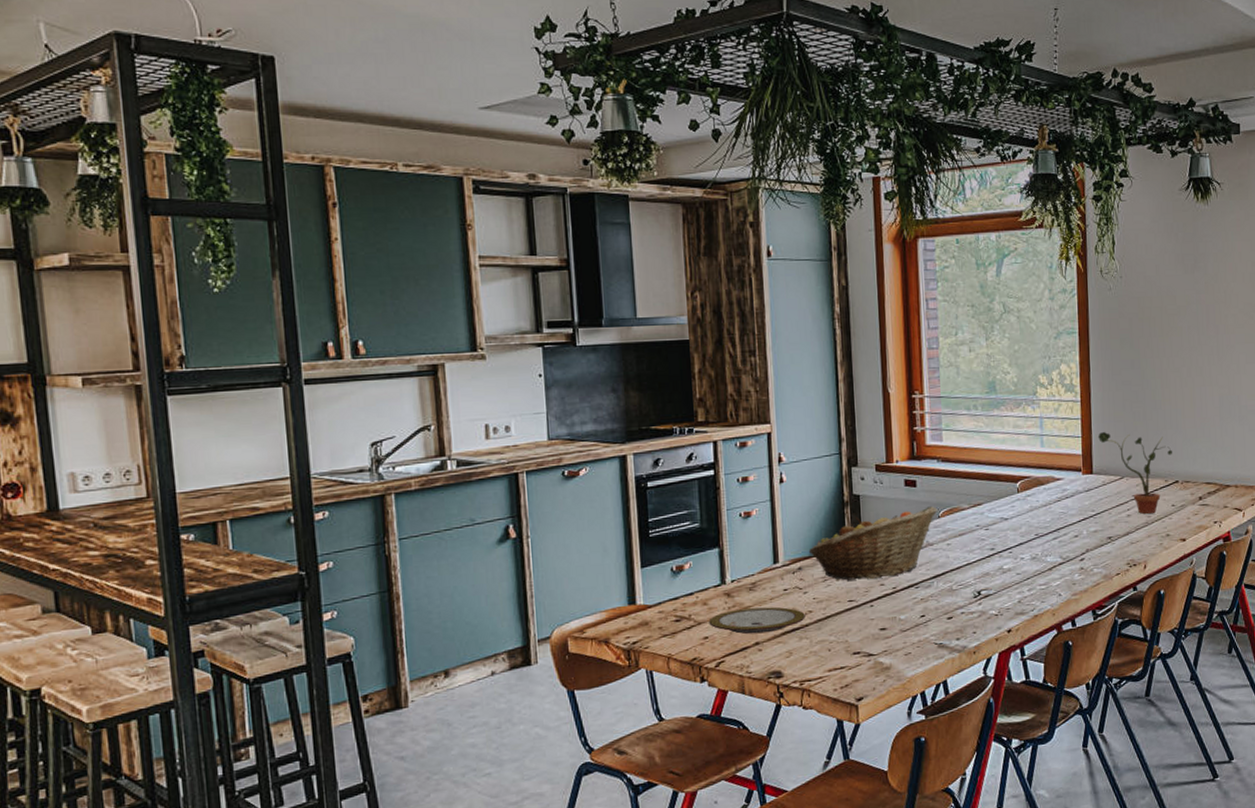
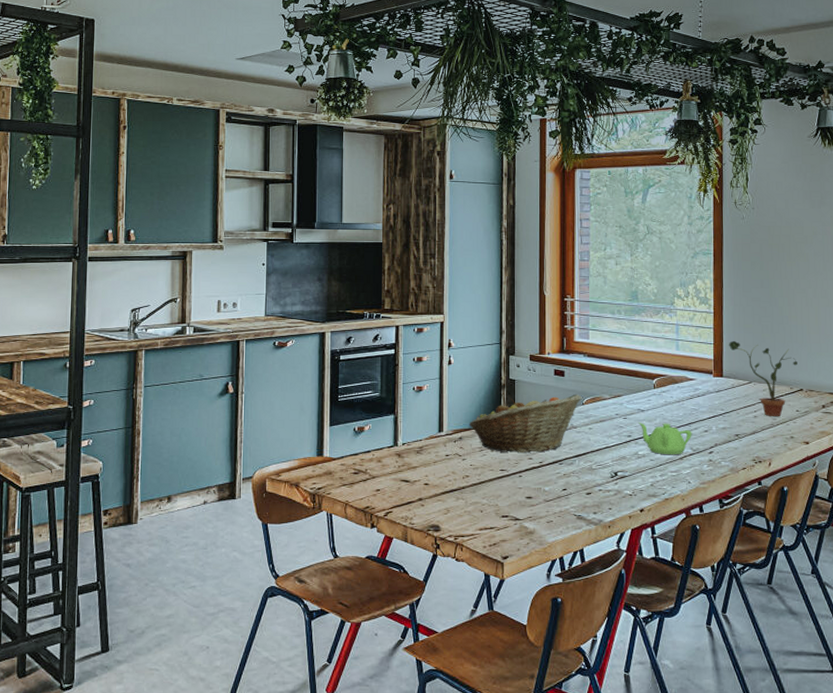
plate: present [708,607,805,635] -> none [381,469,463,491]
teapot: none [1002,530,1061,567] -> present [638,423,692,455]

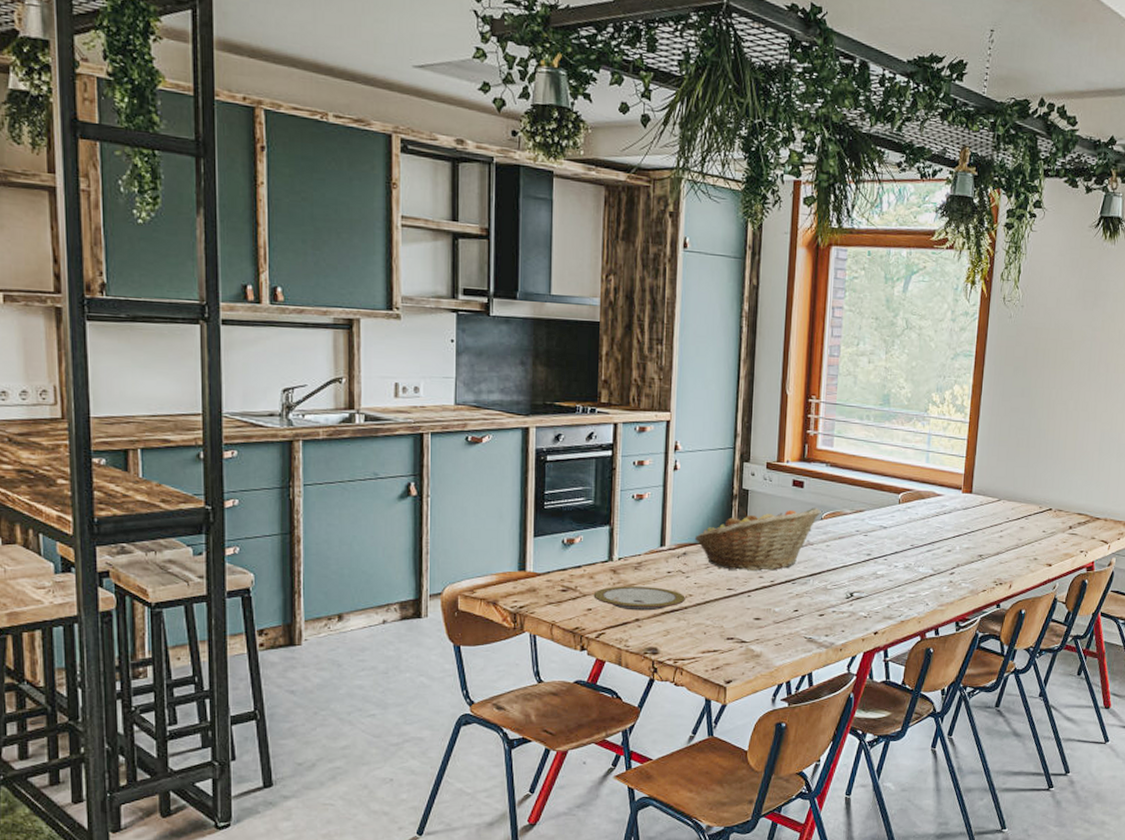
plate: none [381,469,463,491] -> present [593,586,685,611]
teapot: present [638,423,692,455] -> none [879,540,935,576]
potted plant: present [728,340,797,416] -> none [980,454,1050,537]

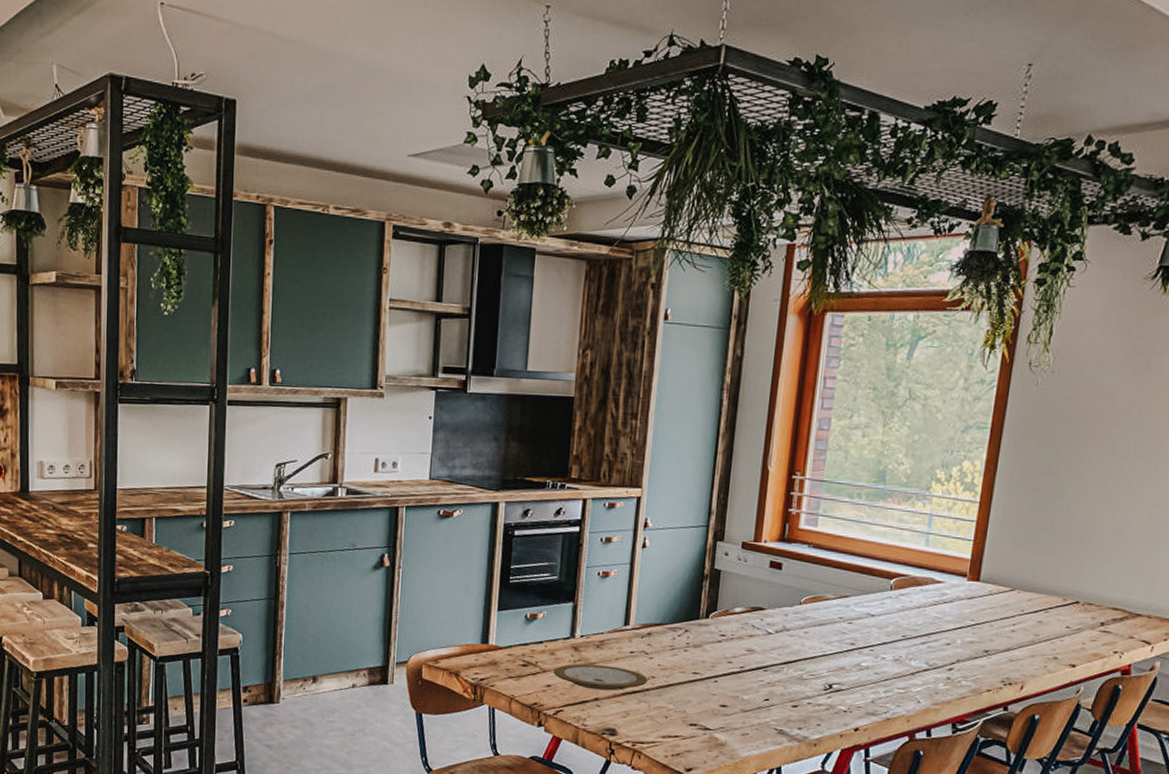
fruit basket: present [694,508,820,571] -> none [660,591,799,655]

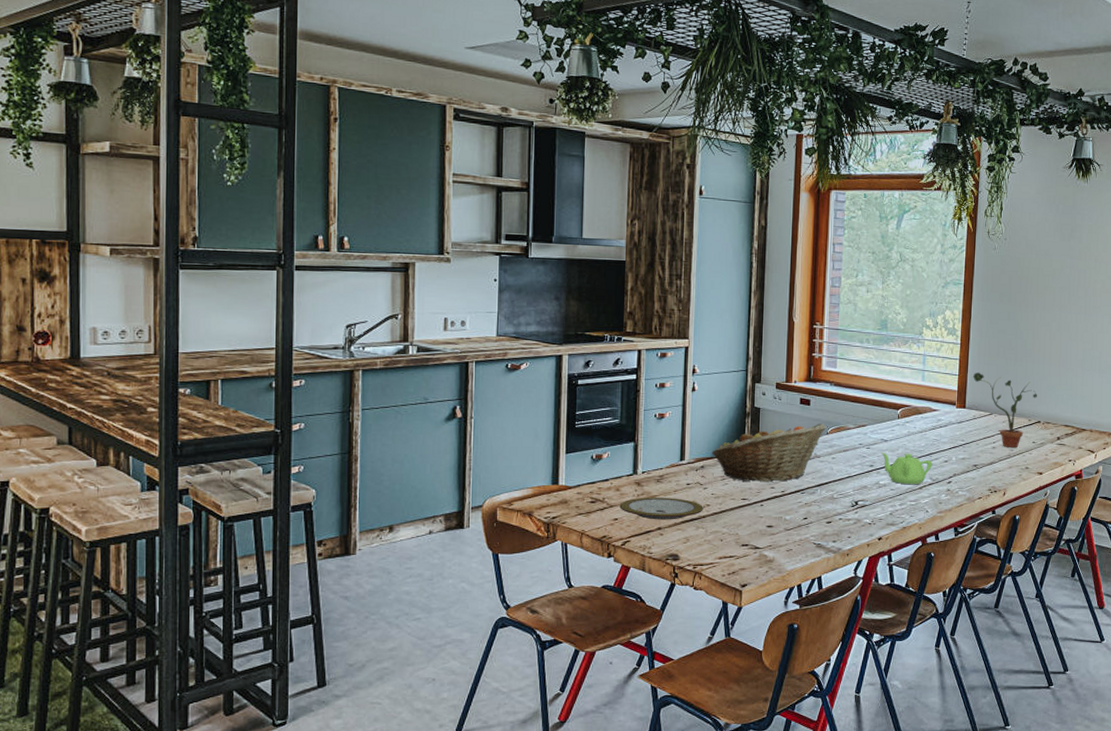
fruit basket: none [660,591,799,655] -> present [711,423,826,482]
teapot: none [866,629,931,670] -> present [881,452,933,485]
potted plant: none [992,537,1078,632] -> present [972,372,1037,447]

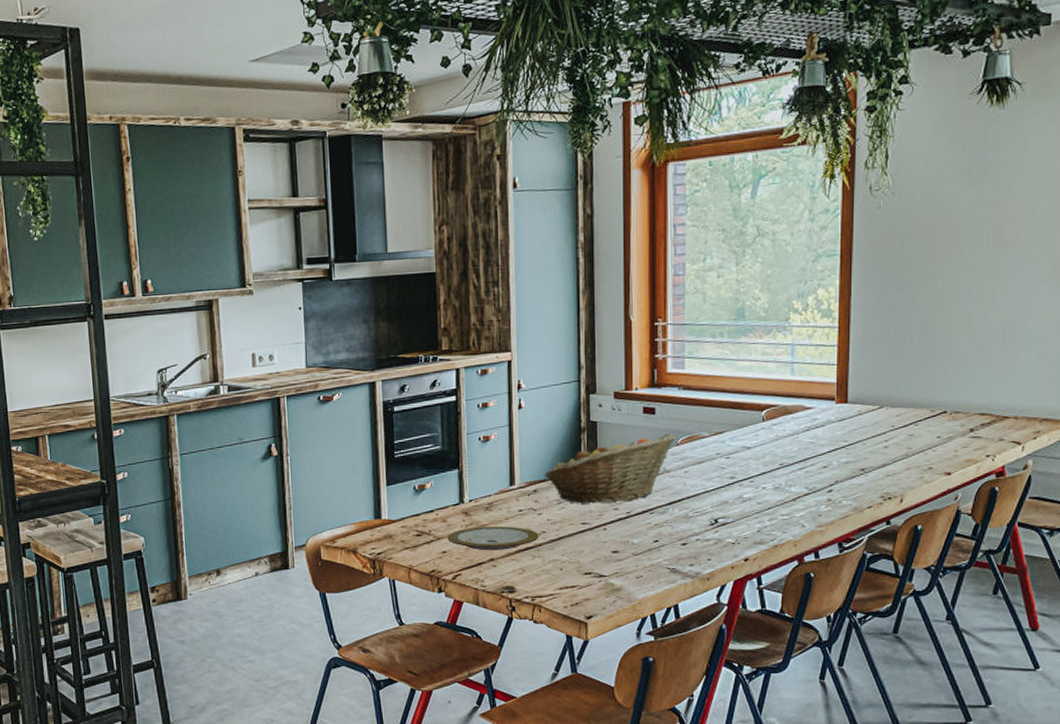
teapot: present [881,452,933,485] -> none [743,460,808,497]
potted plant: present [972,372,1037,447] -> none [855,358,941,445]

